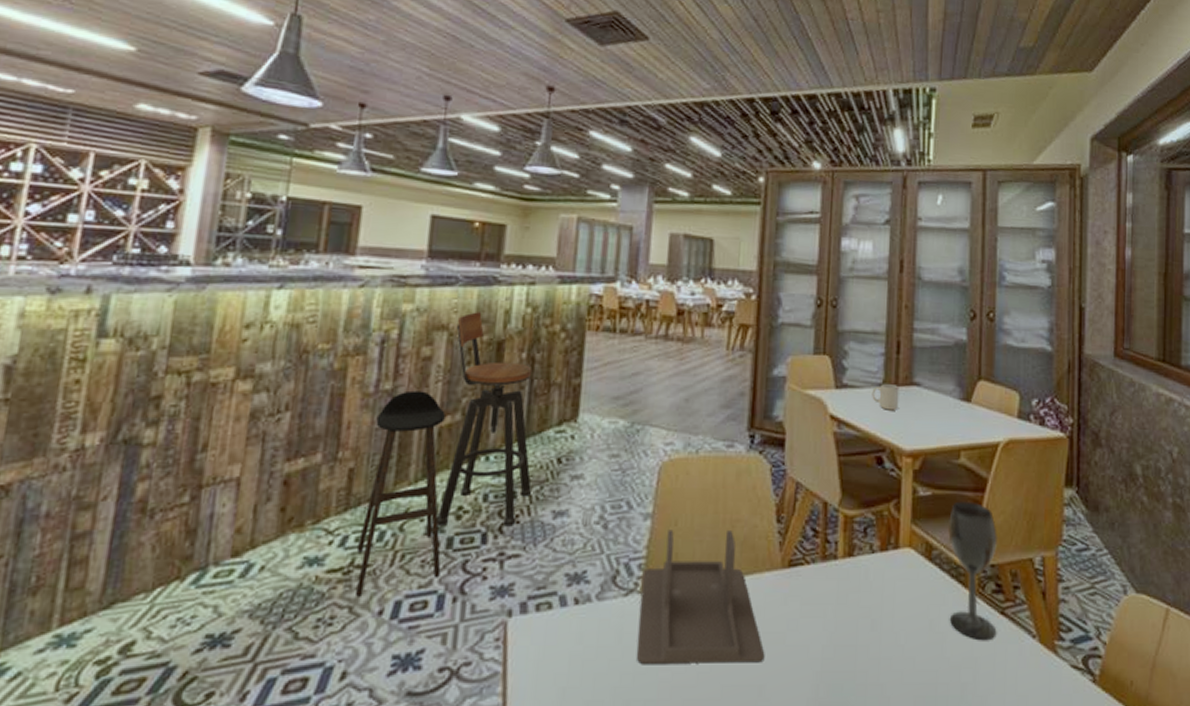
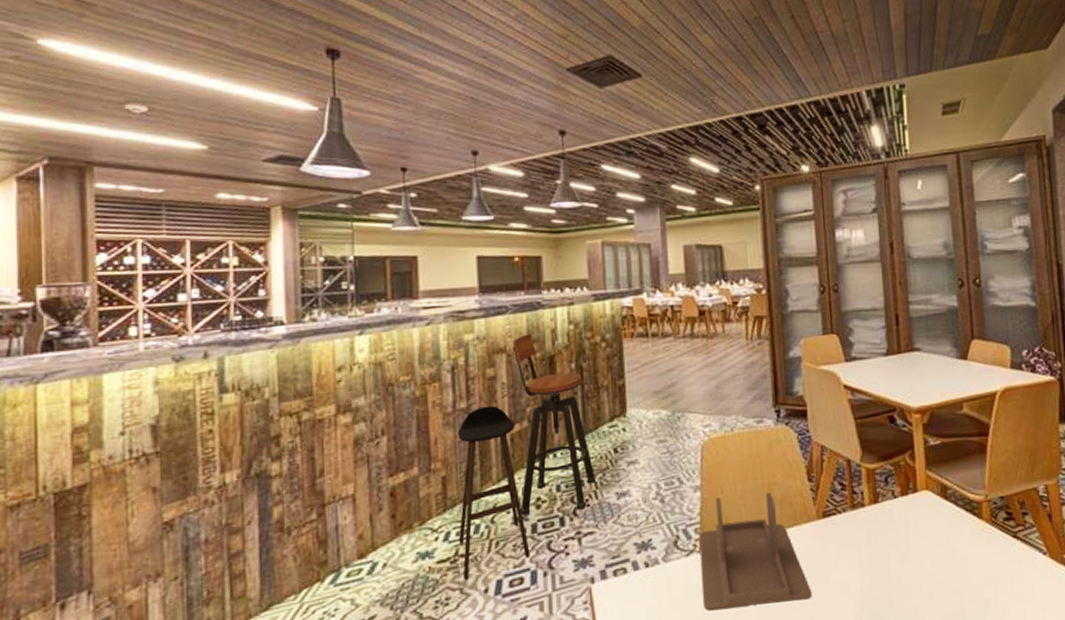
cup: present [872,383,899,411] -> none [878,352,903,375]
wine glass: present [948,501,999,639] -> none [958,445,1012,561]

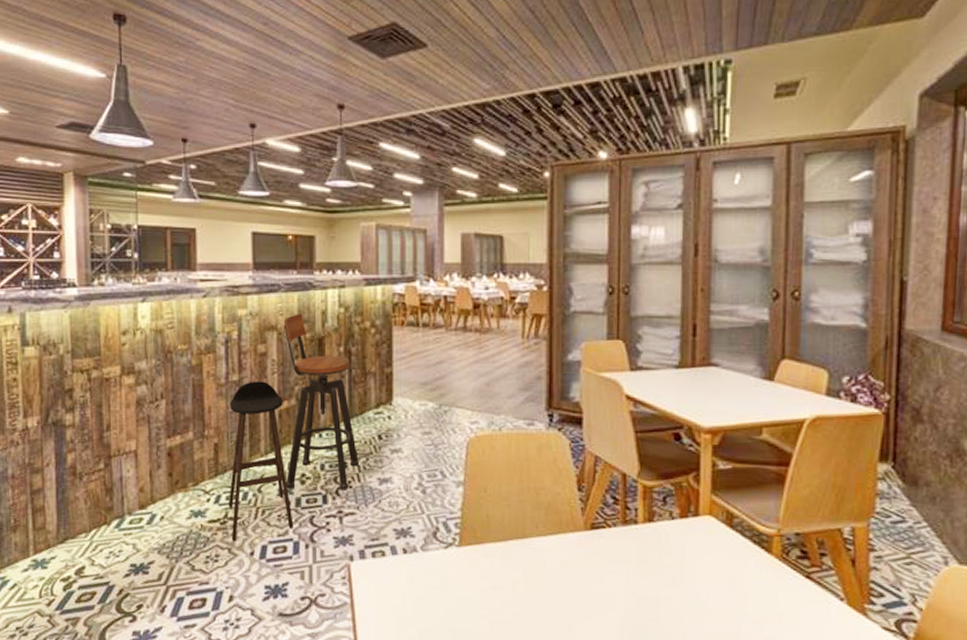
napkin holder: present [699,492,812,610] -> none [458,495,573,608]

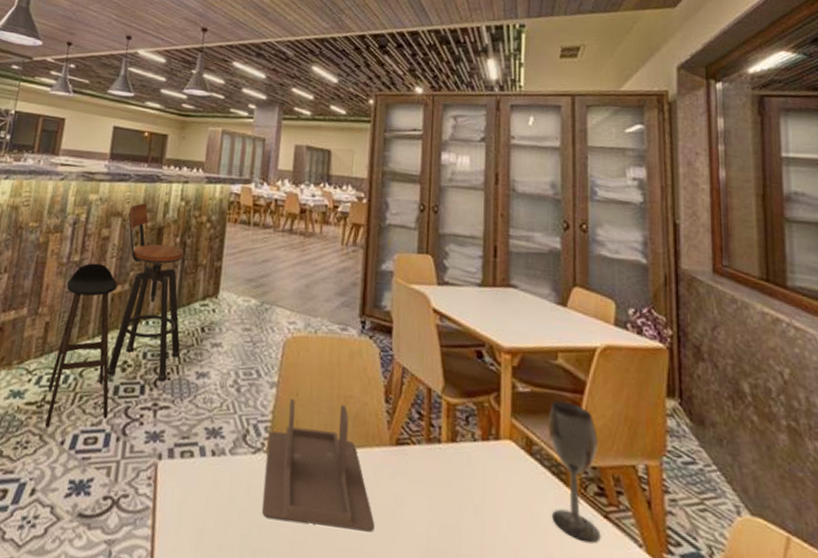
napkin holder: none [458,495,573,608] -> present [261,398,375,532]
wine glass: none [750,474,804,600] -> present [548,400,601,542]

